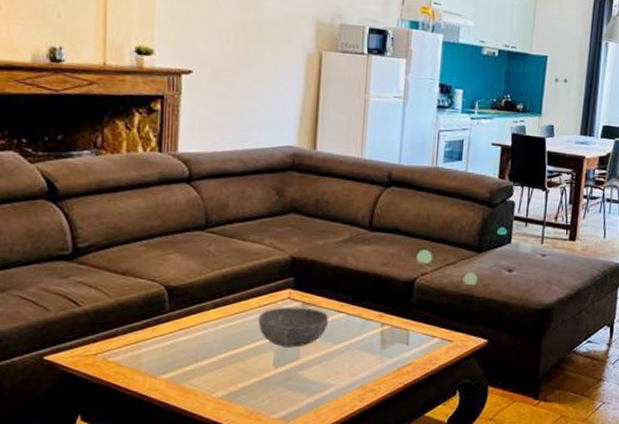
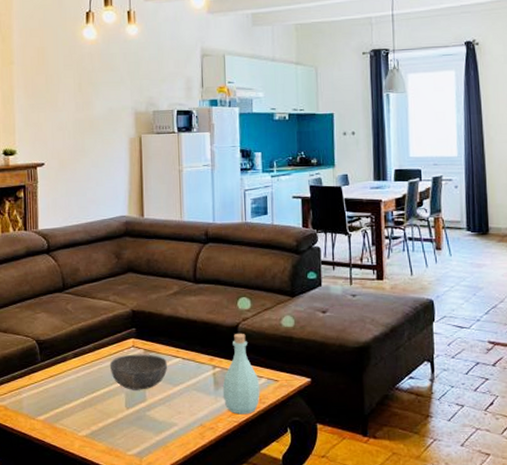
bottle: none [389,288,432,376] -> present [222,333,260,415]

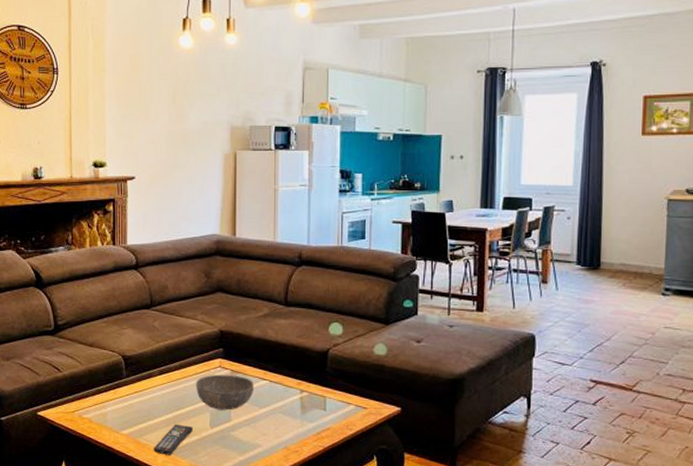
remote control: none [70,406,109,439] -> present [154,424,193,455]
bottle: present [222,333,260,415] -> none [309,358,348,440]

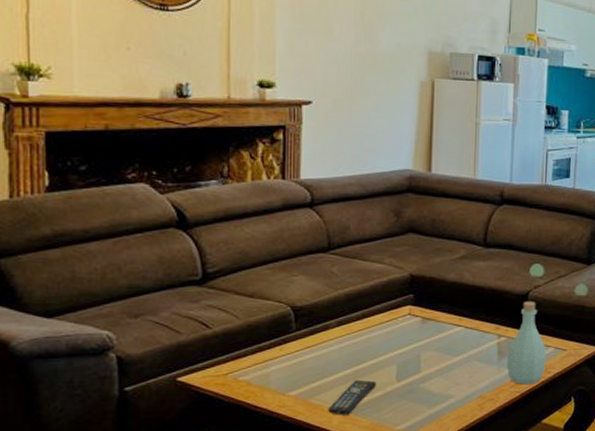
bowl: present [195,374,255,410] -> none [380,322,448,361]
bottle: none [309,358,348,440] -> present [506,301,547,385]

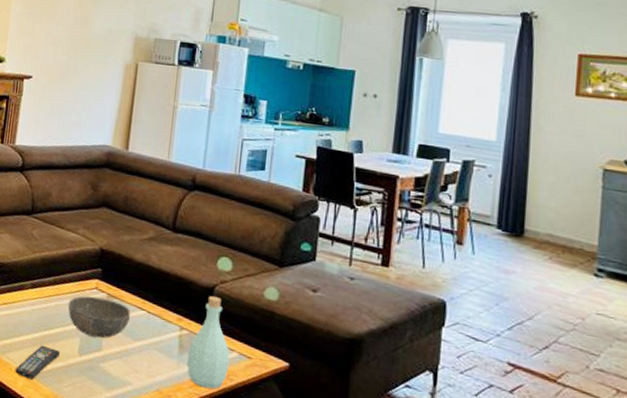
bowl: none [380,322,448,361] -> present [68,296,131,338]

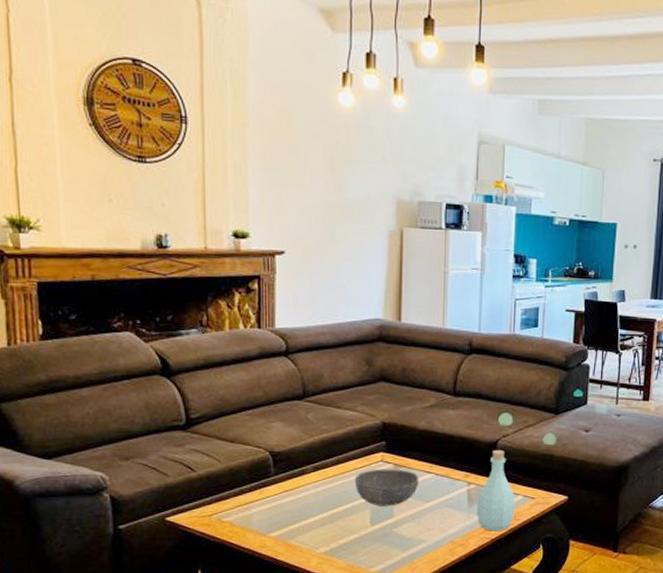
remote control: present [15,345,60,380] -> none [306,523,351,556]

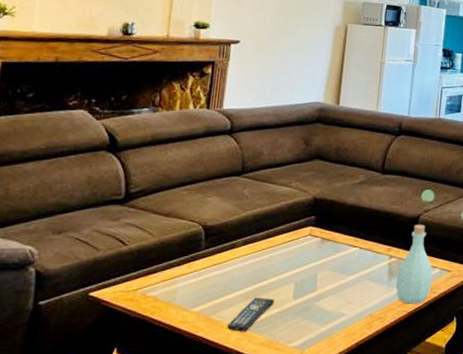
remote control: none [306,523,351,556] -> present [227,297,274,332]
bowl: present [354,469,420,506] -> none [281,242,344,280]

